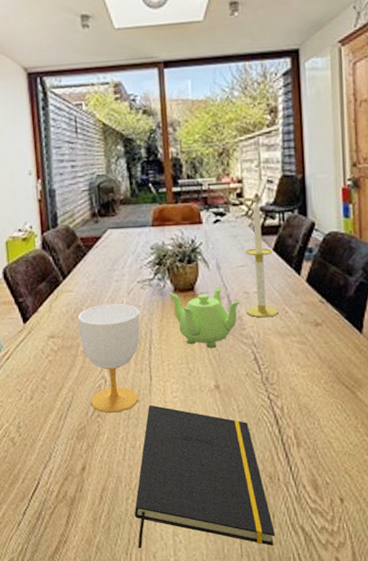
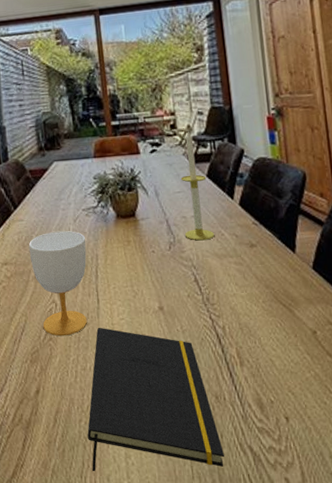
teapot: present [169,286,241,349] -> none [112,211,179,271]

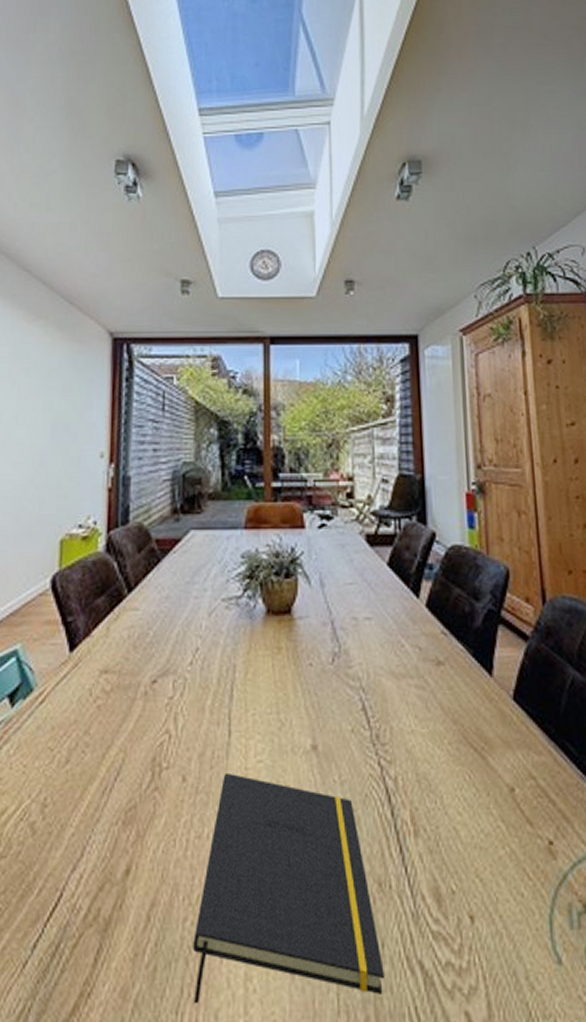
cup: present [28,230,87,336] -> none [141,627,221,785]
candle: present [180,131,215,241] -> none [353,503,393,653]

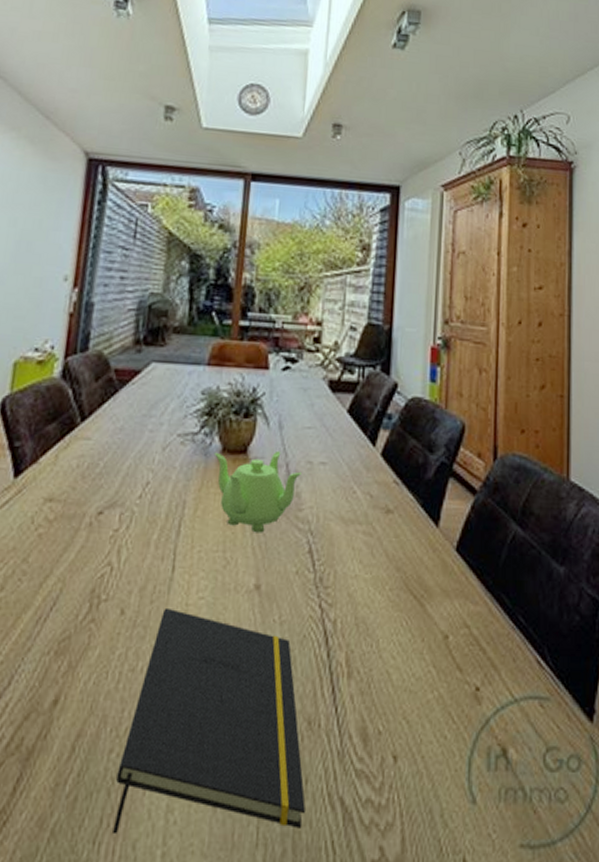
teapot: none [260,609,347,693] -> present [215,450,301,533]

